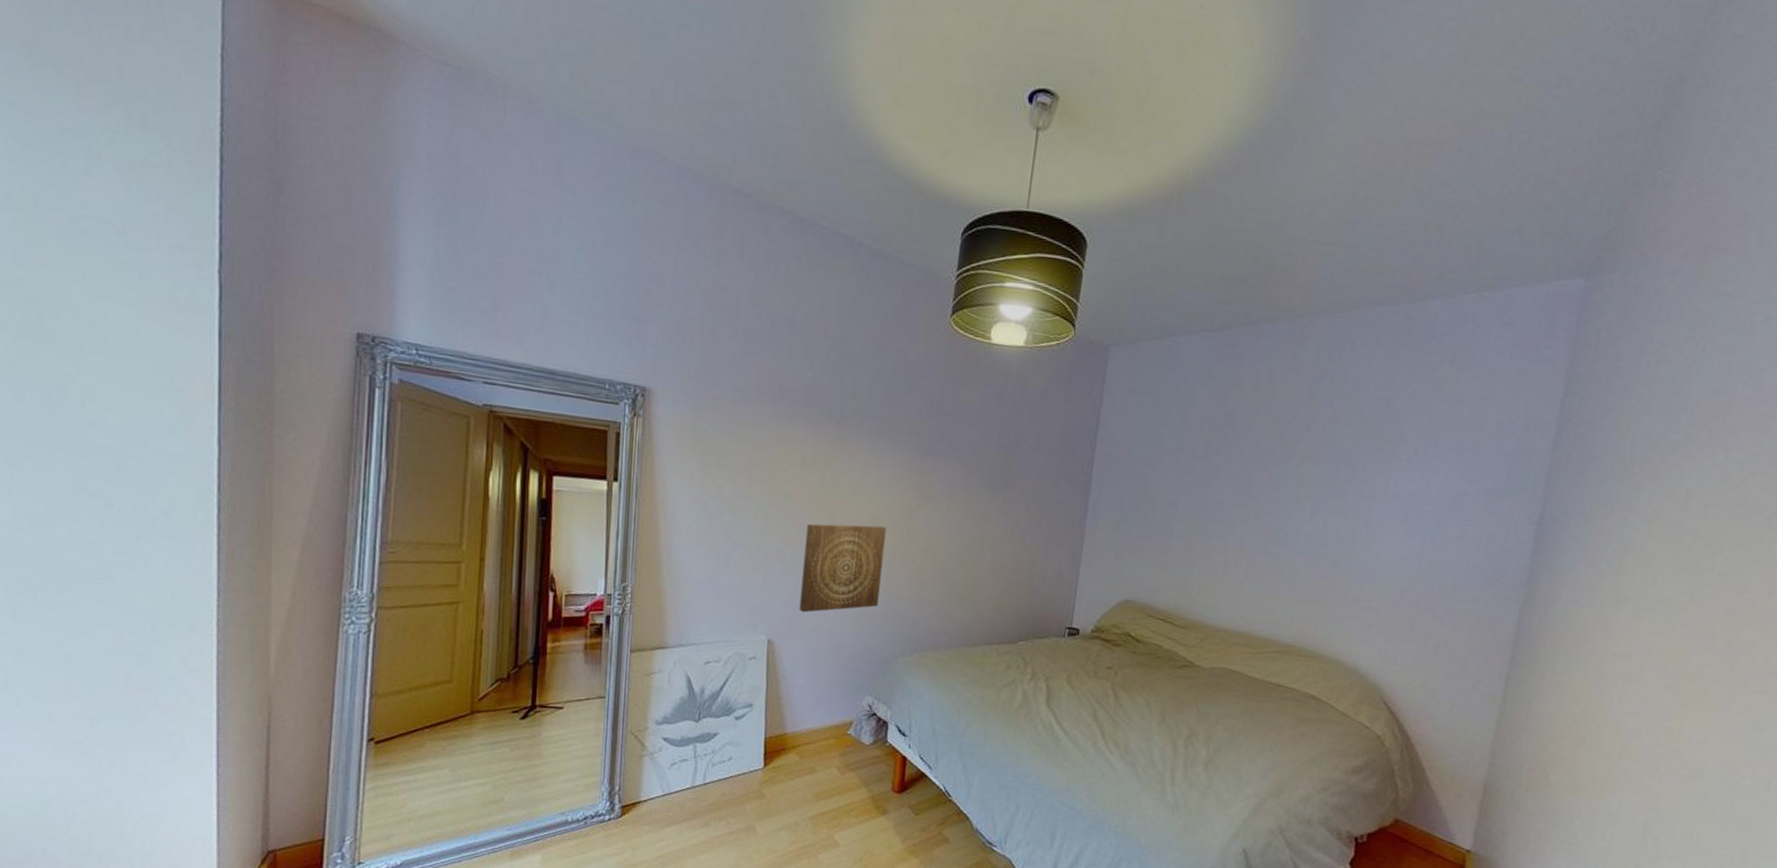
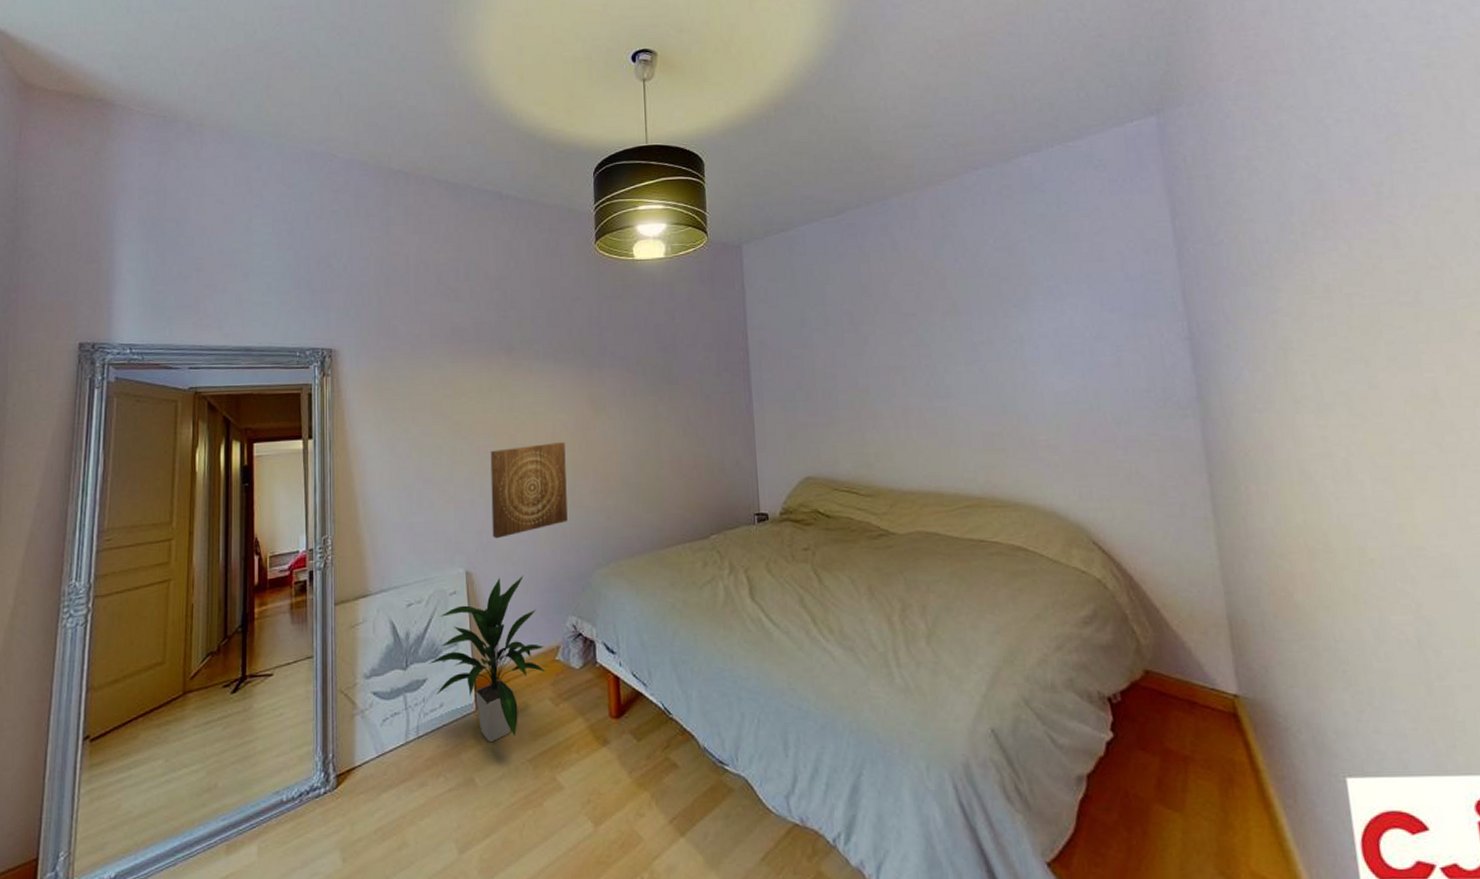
indoor plant: none [721,649,838,798] -> present [428,575,546,743]

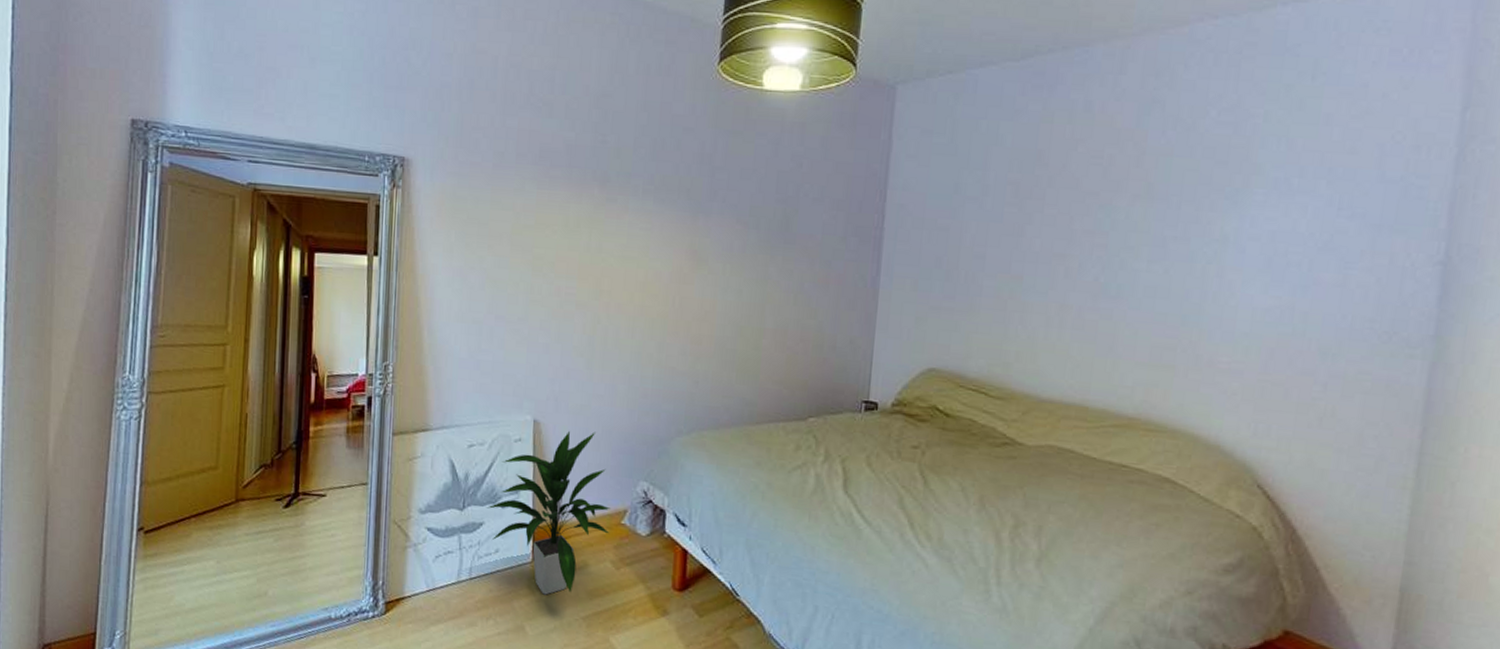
wall art: present [490,442,568,539] -> none [566,293,657,390]

